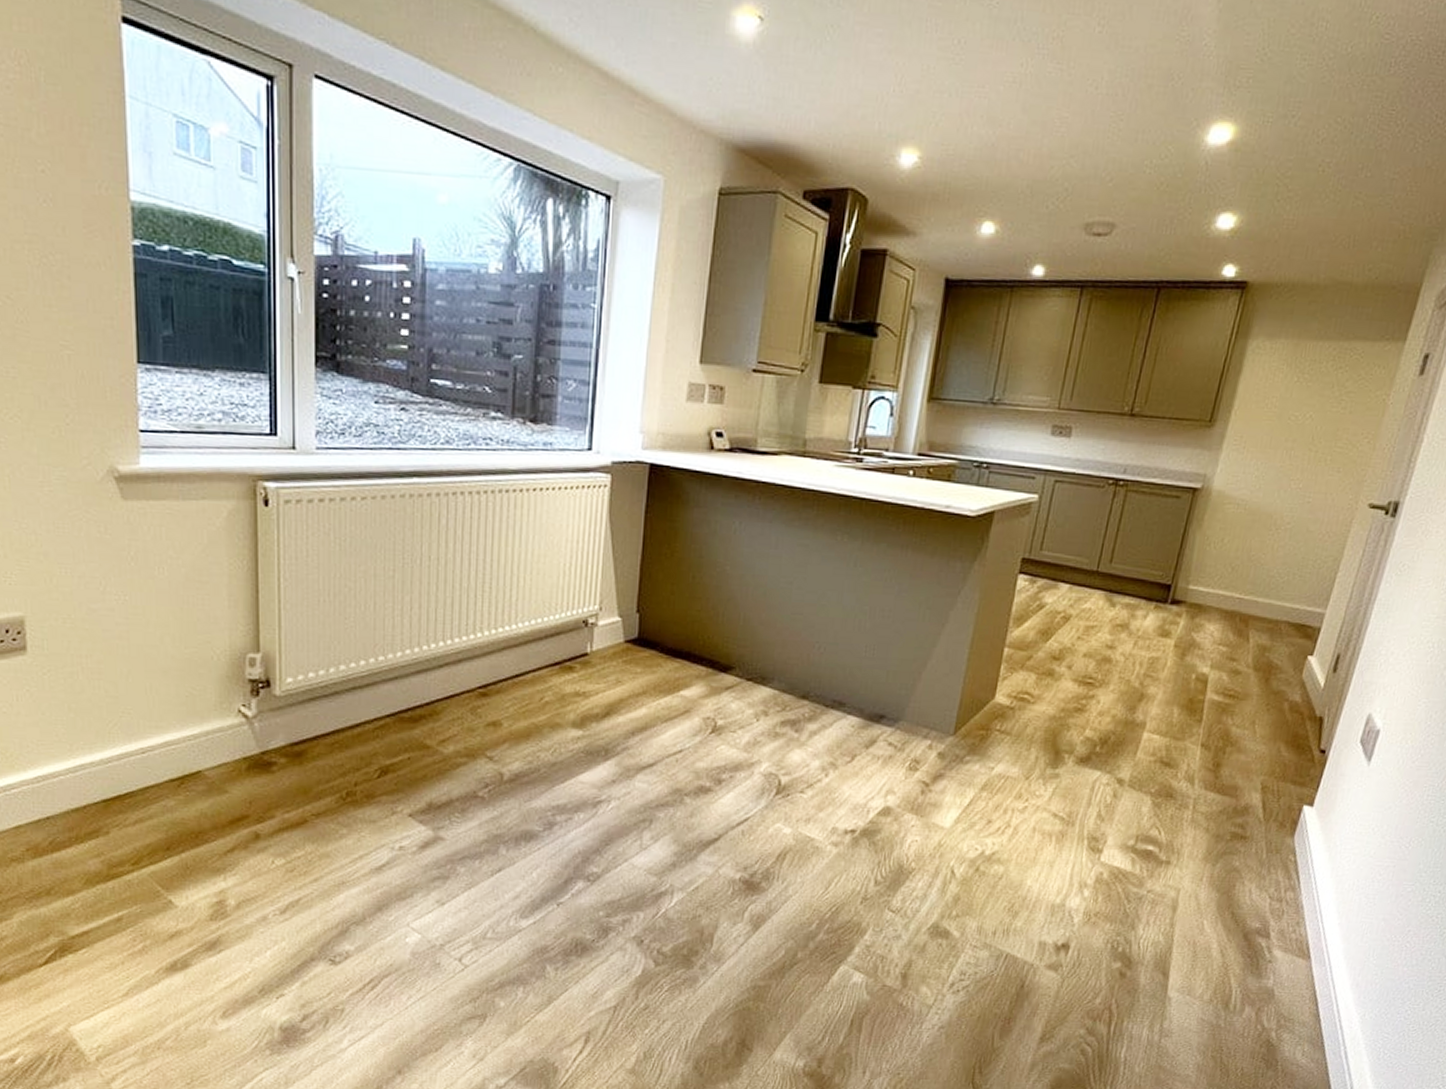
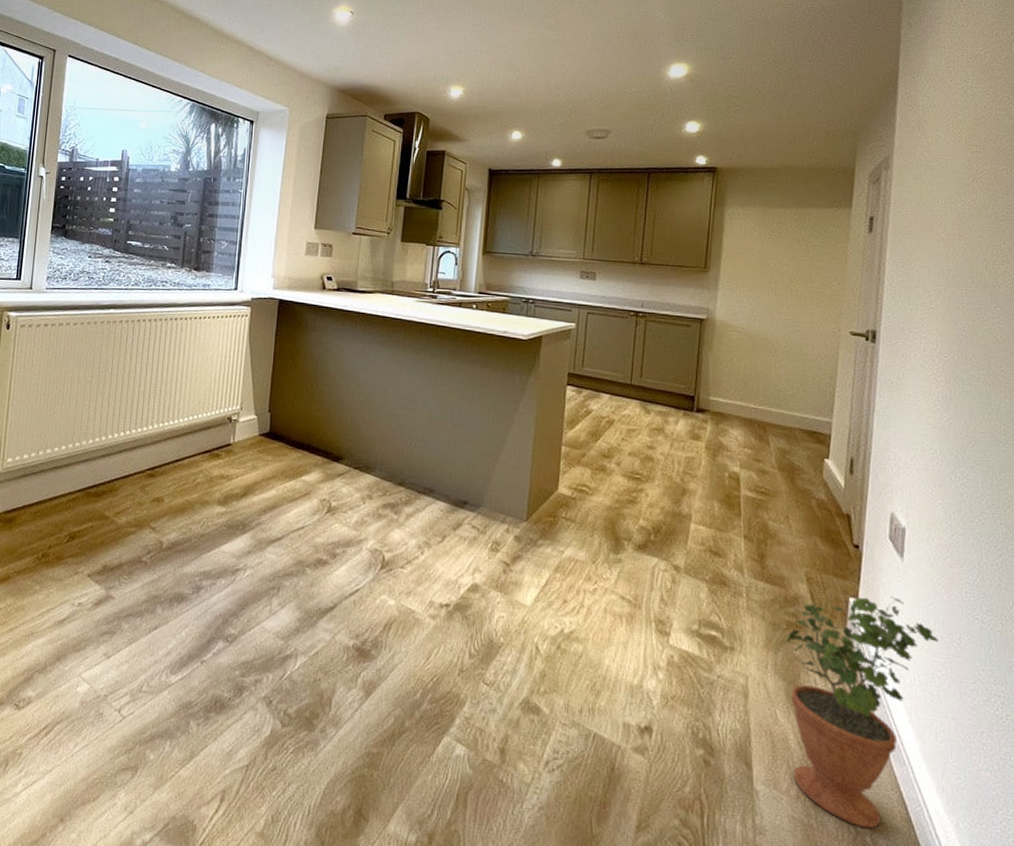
potted plant: none [1209,801,1388,1025] -> present [787,595,938,828]

